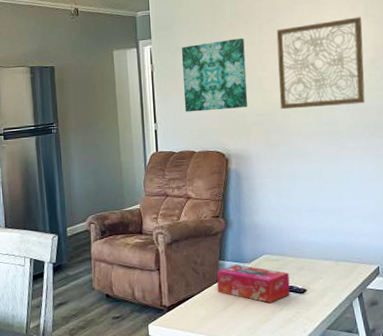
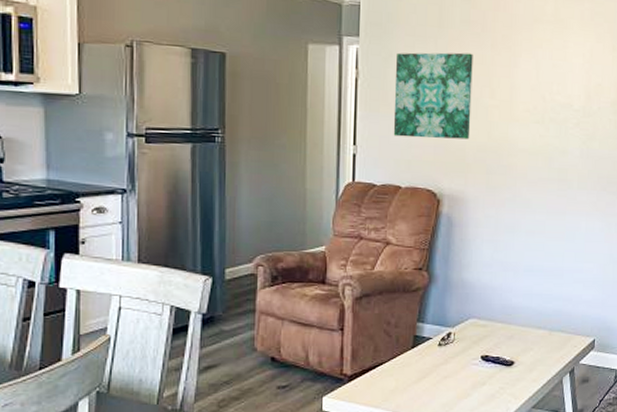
tissue box: present [216,264,290,303] -> none [411,328,497,375]
wall art: present [276,17,365,110] -> none [507,49,608,152]

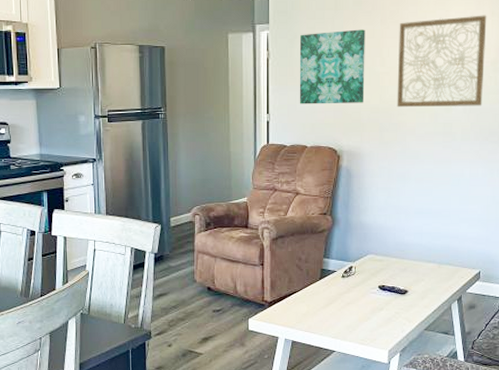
wall art: none [507,49,608,152] -> present [397,15,487,108]

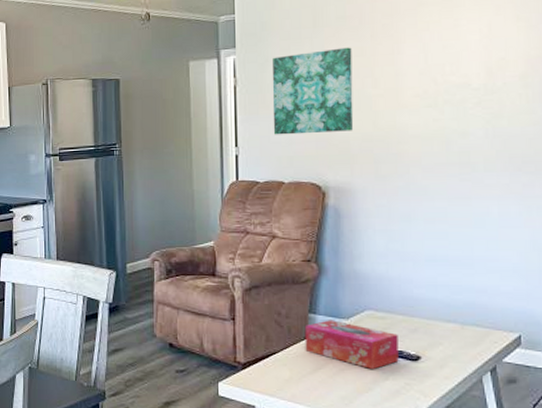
tissue box: none [320,263,392,302] -> present [304,320,399,369]
wall art: present [397,15,487,108] -> none [394,21,511,135]

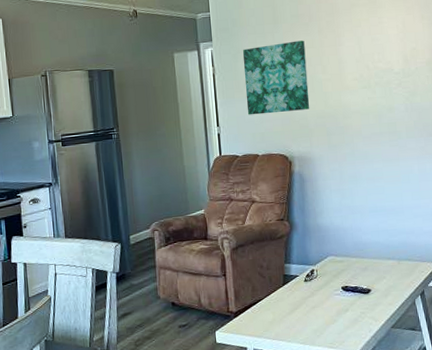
tissue box: present [304,320,399,369] -> none [282,267,355,304]

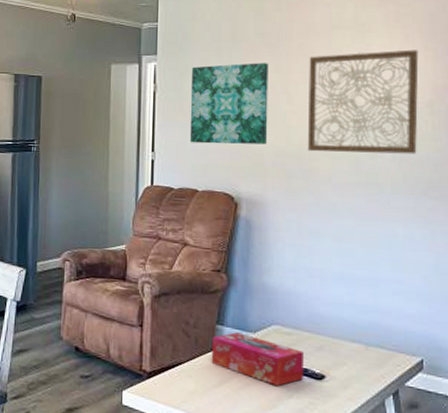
tissue box: none [282,267,355,304] -> present [211,332,304,386]
wall art: none [336,19,423,112] -> present [307,50,419,154]

